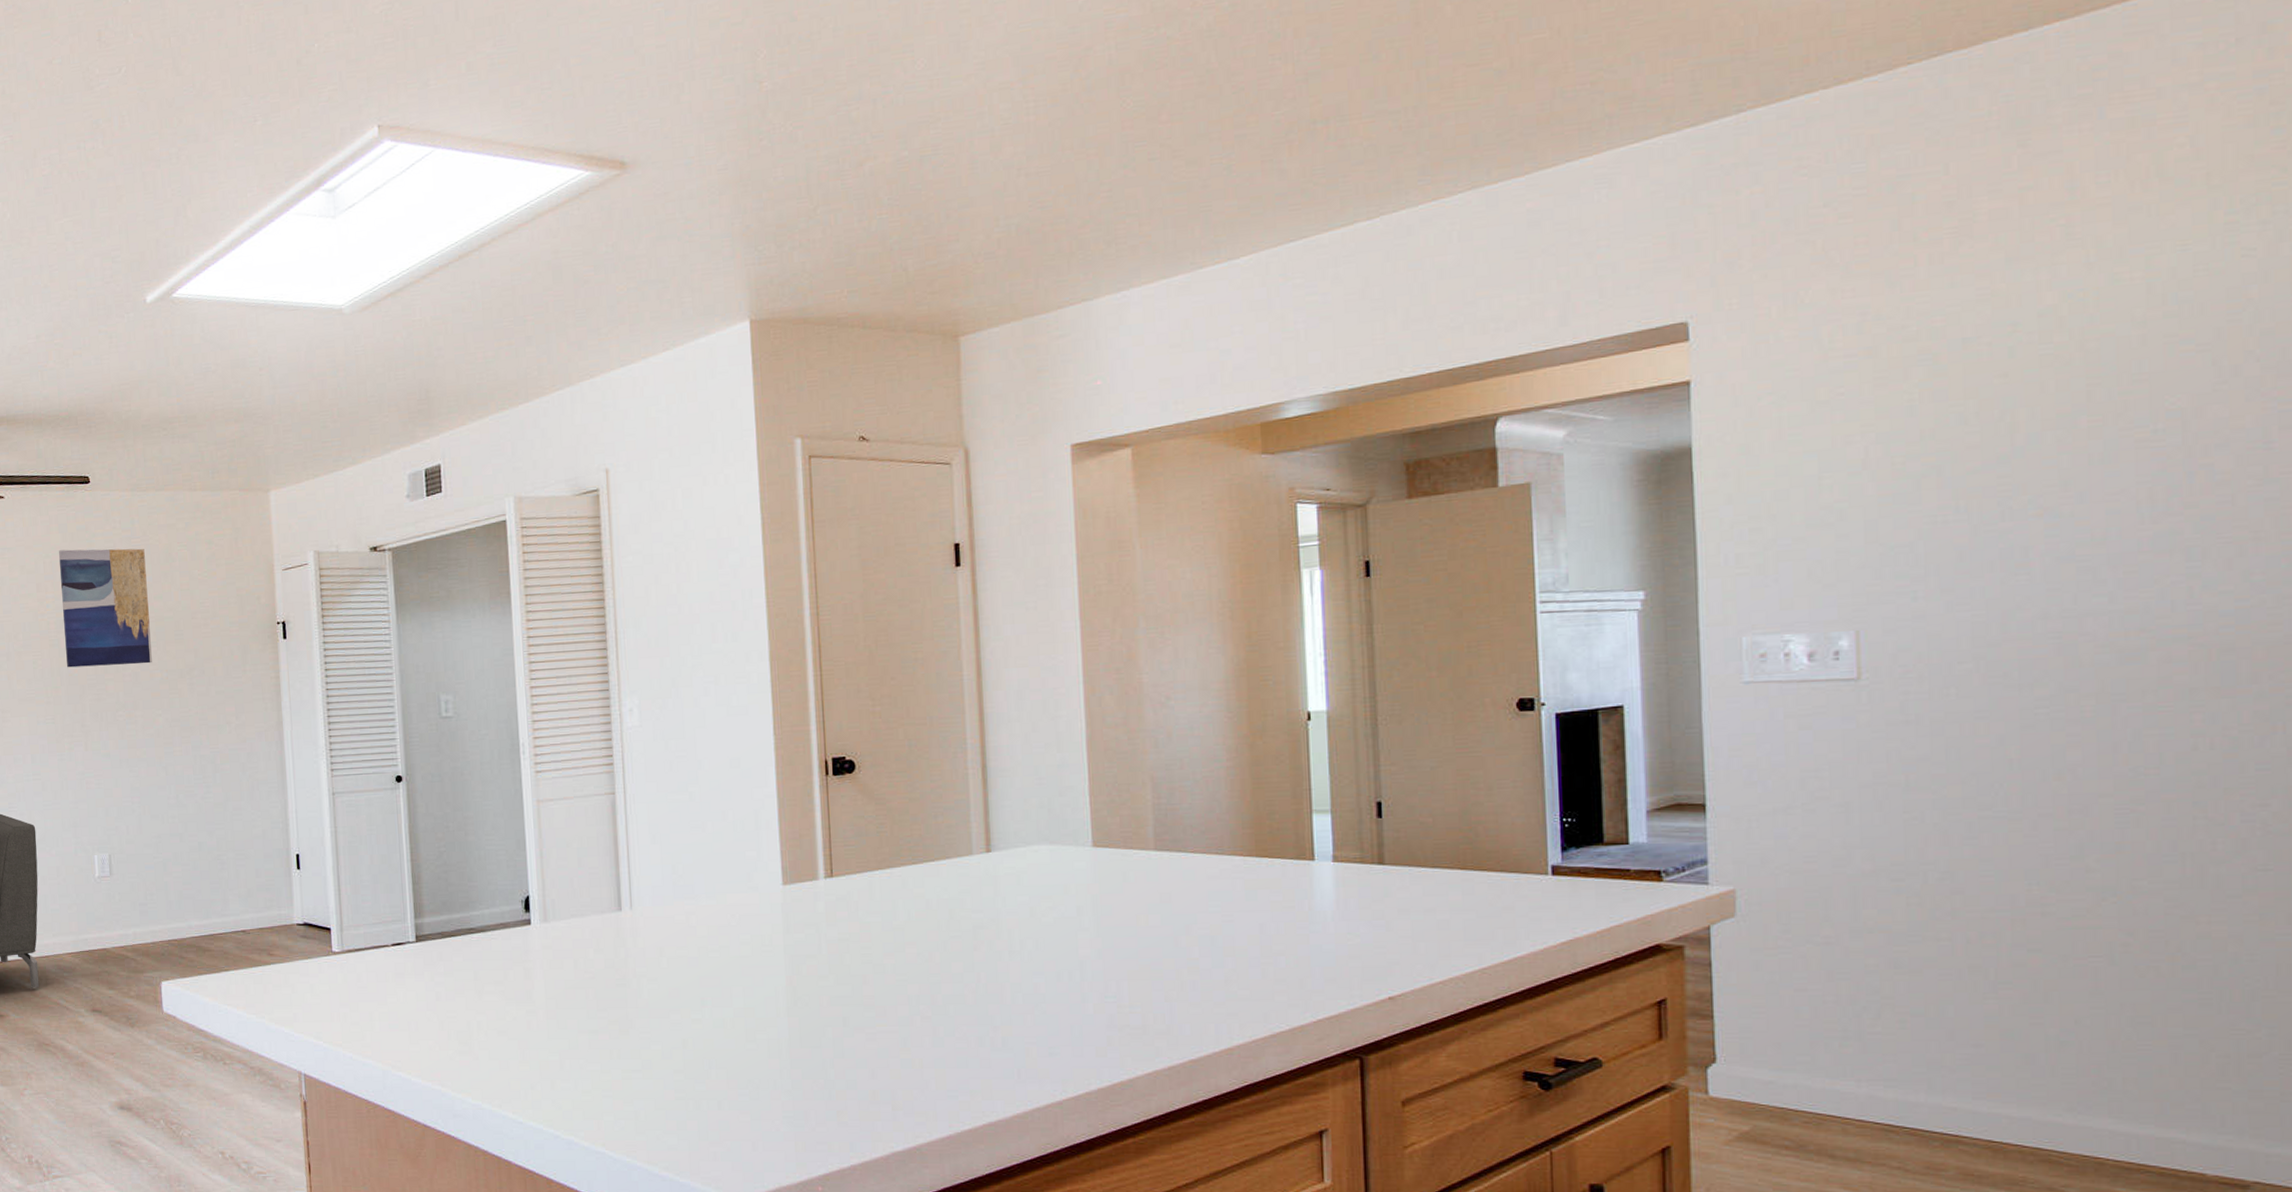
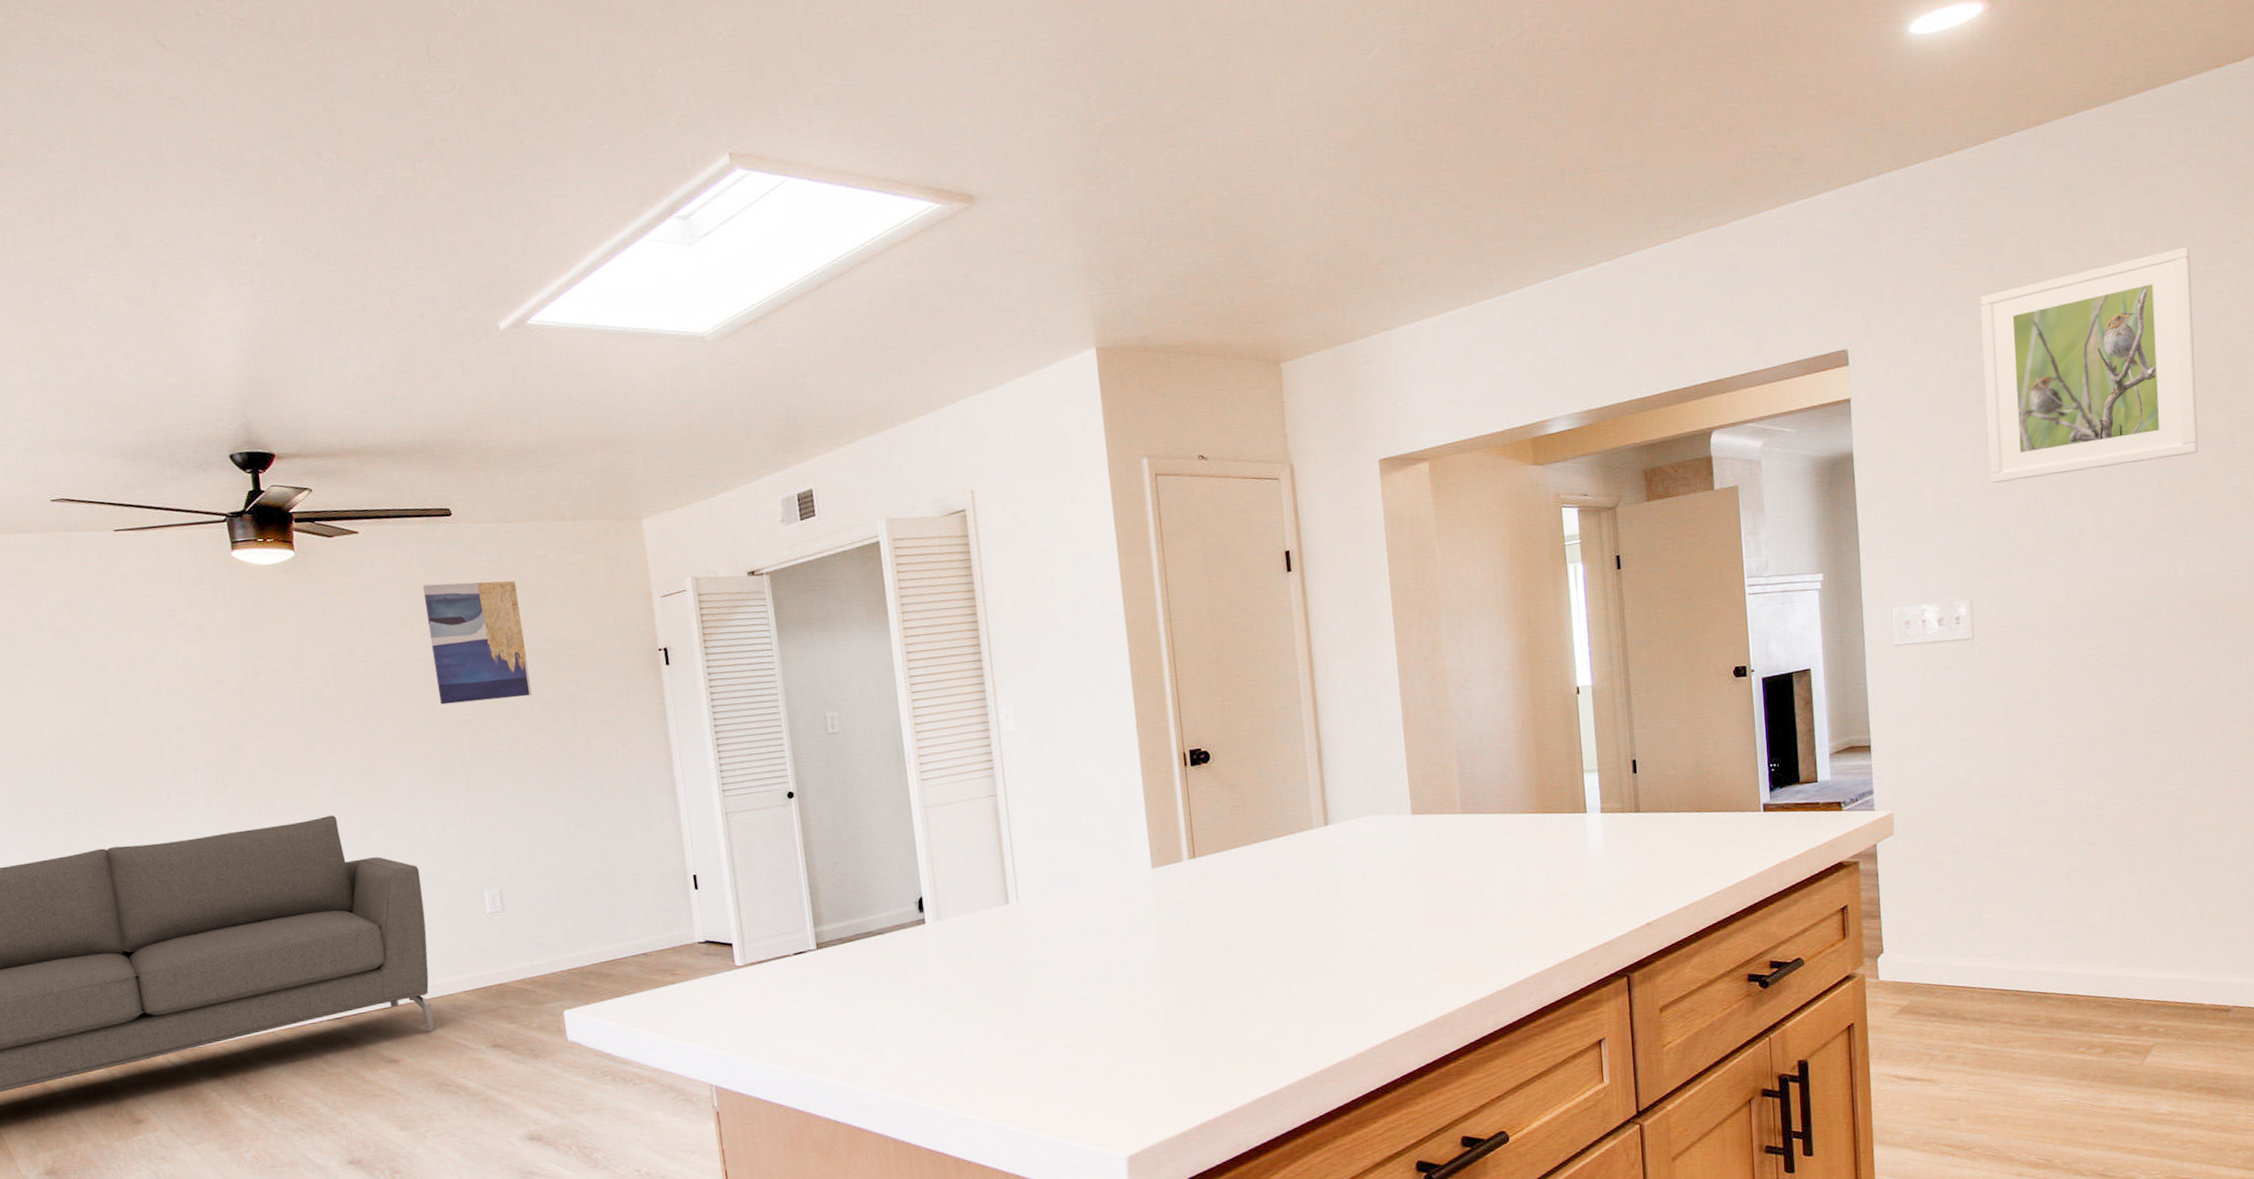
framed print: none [1880,191,2212,487] -> present [1980,246,2199,483]

